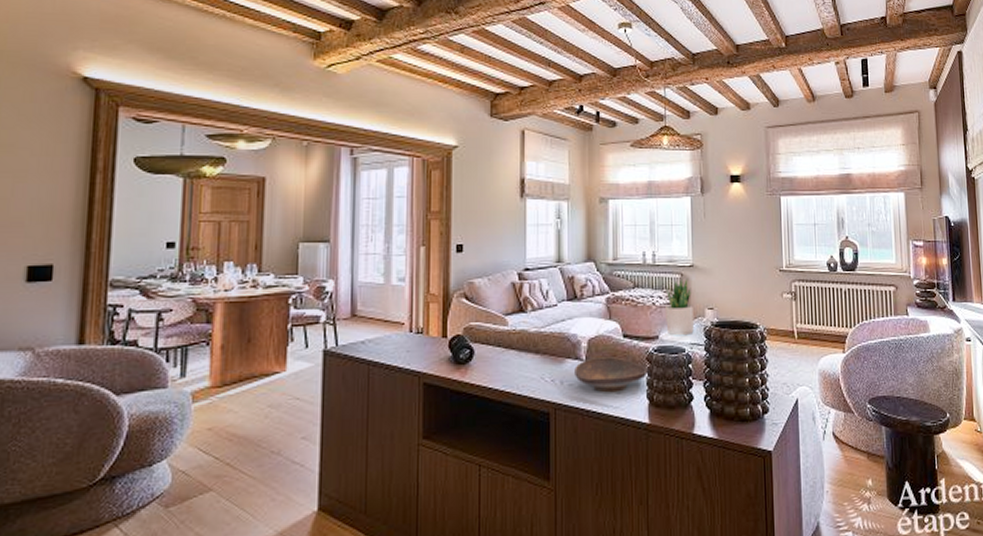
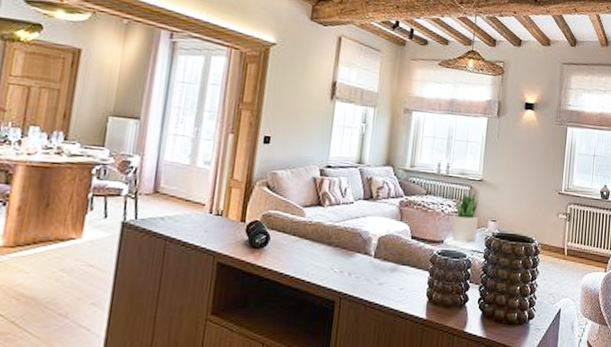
decorative bowl: present [575,356,648,393] -> none [362,254,430,288]

